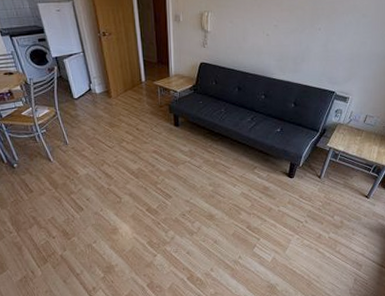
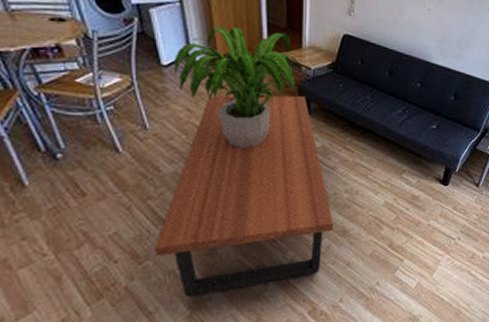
coffee table: none [77,113,202,264] -> present [154,95,334,297]
potted plant: none [82,66,171,155] -> present [175,26,302,148]

